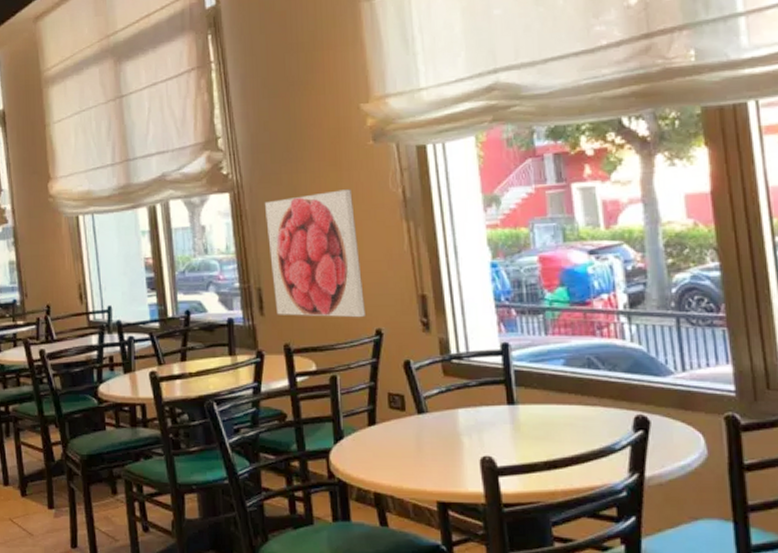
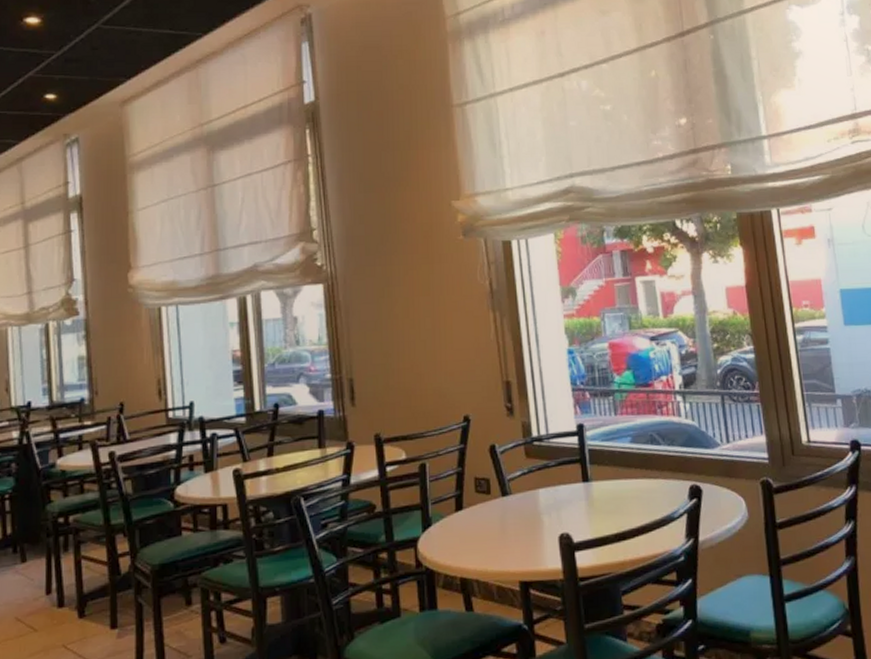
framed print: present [264,189,367,318] -> none [358,281,455,406]

